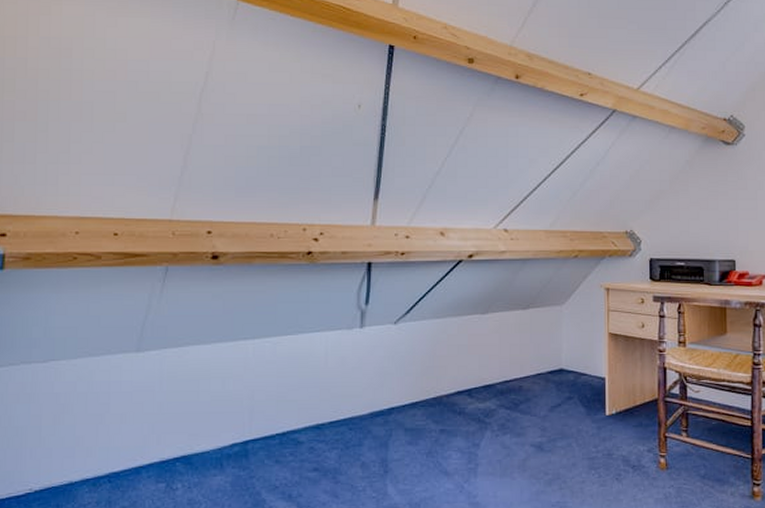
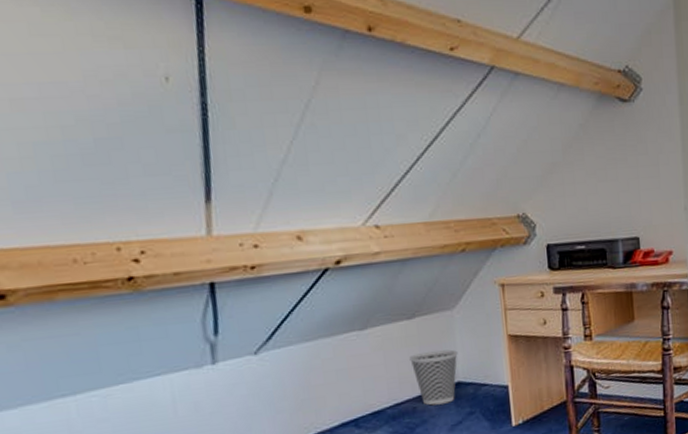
wastebasket: none [521,338,563,387] -> present [409,349,458,406]

